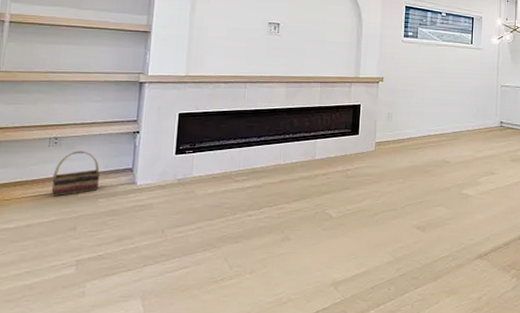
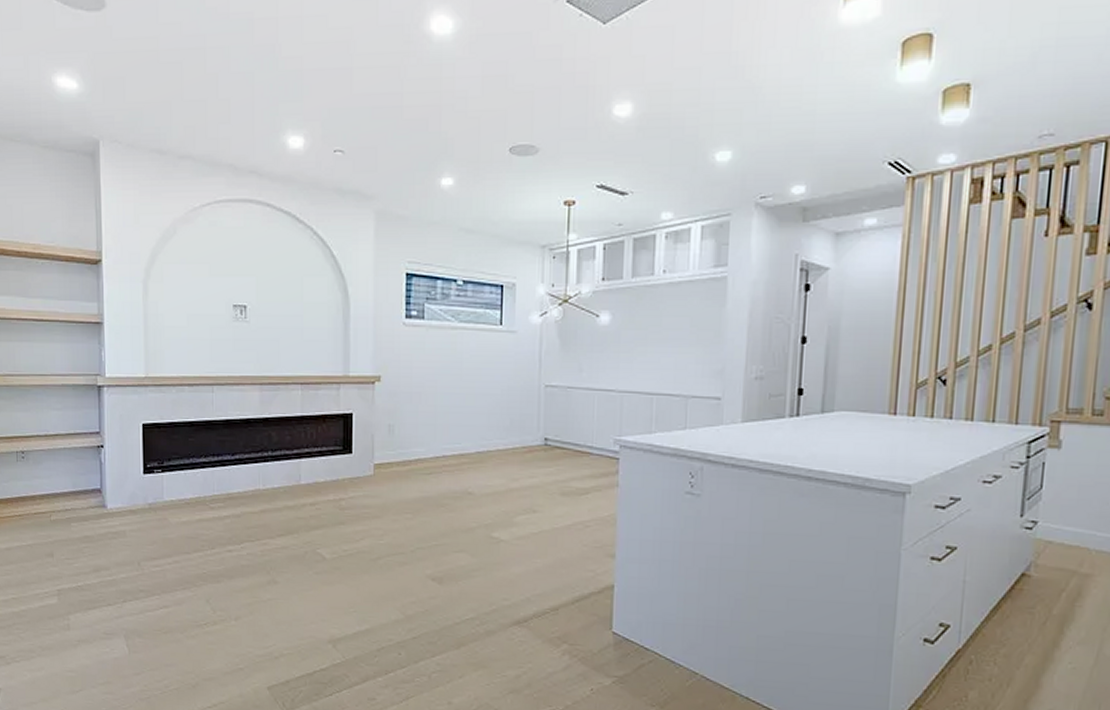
basket: present [51,151,101,197] -> none [24,467,70,518]

